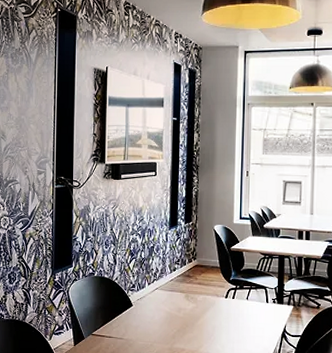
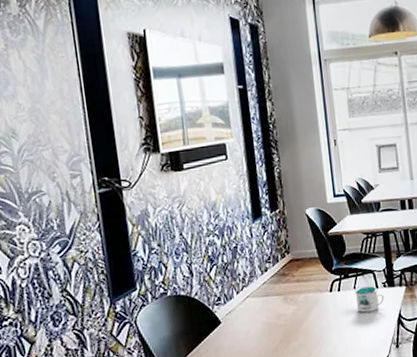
mug: none [247,299,273,322] -> present [355,286,385,313]

